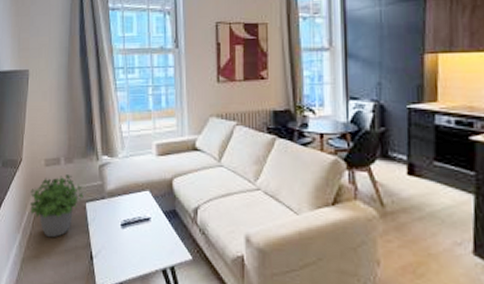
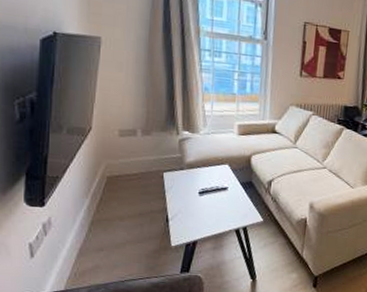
potted plant: present [29,175,84,238] -> none [100,146,162,203]

